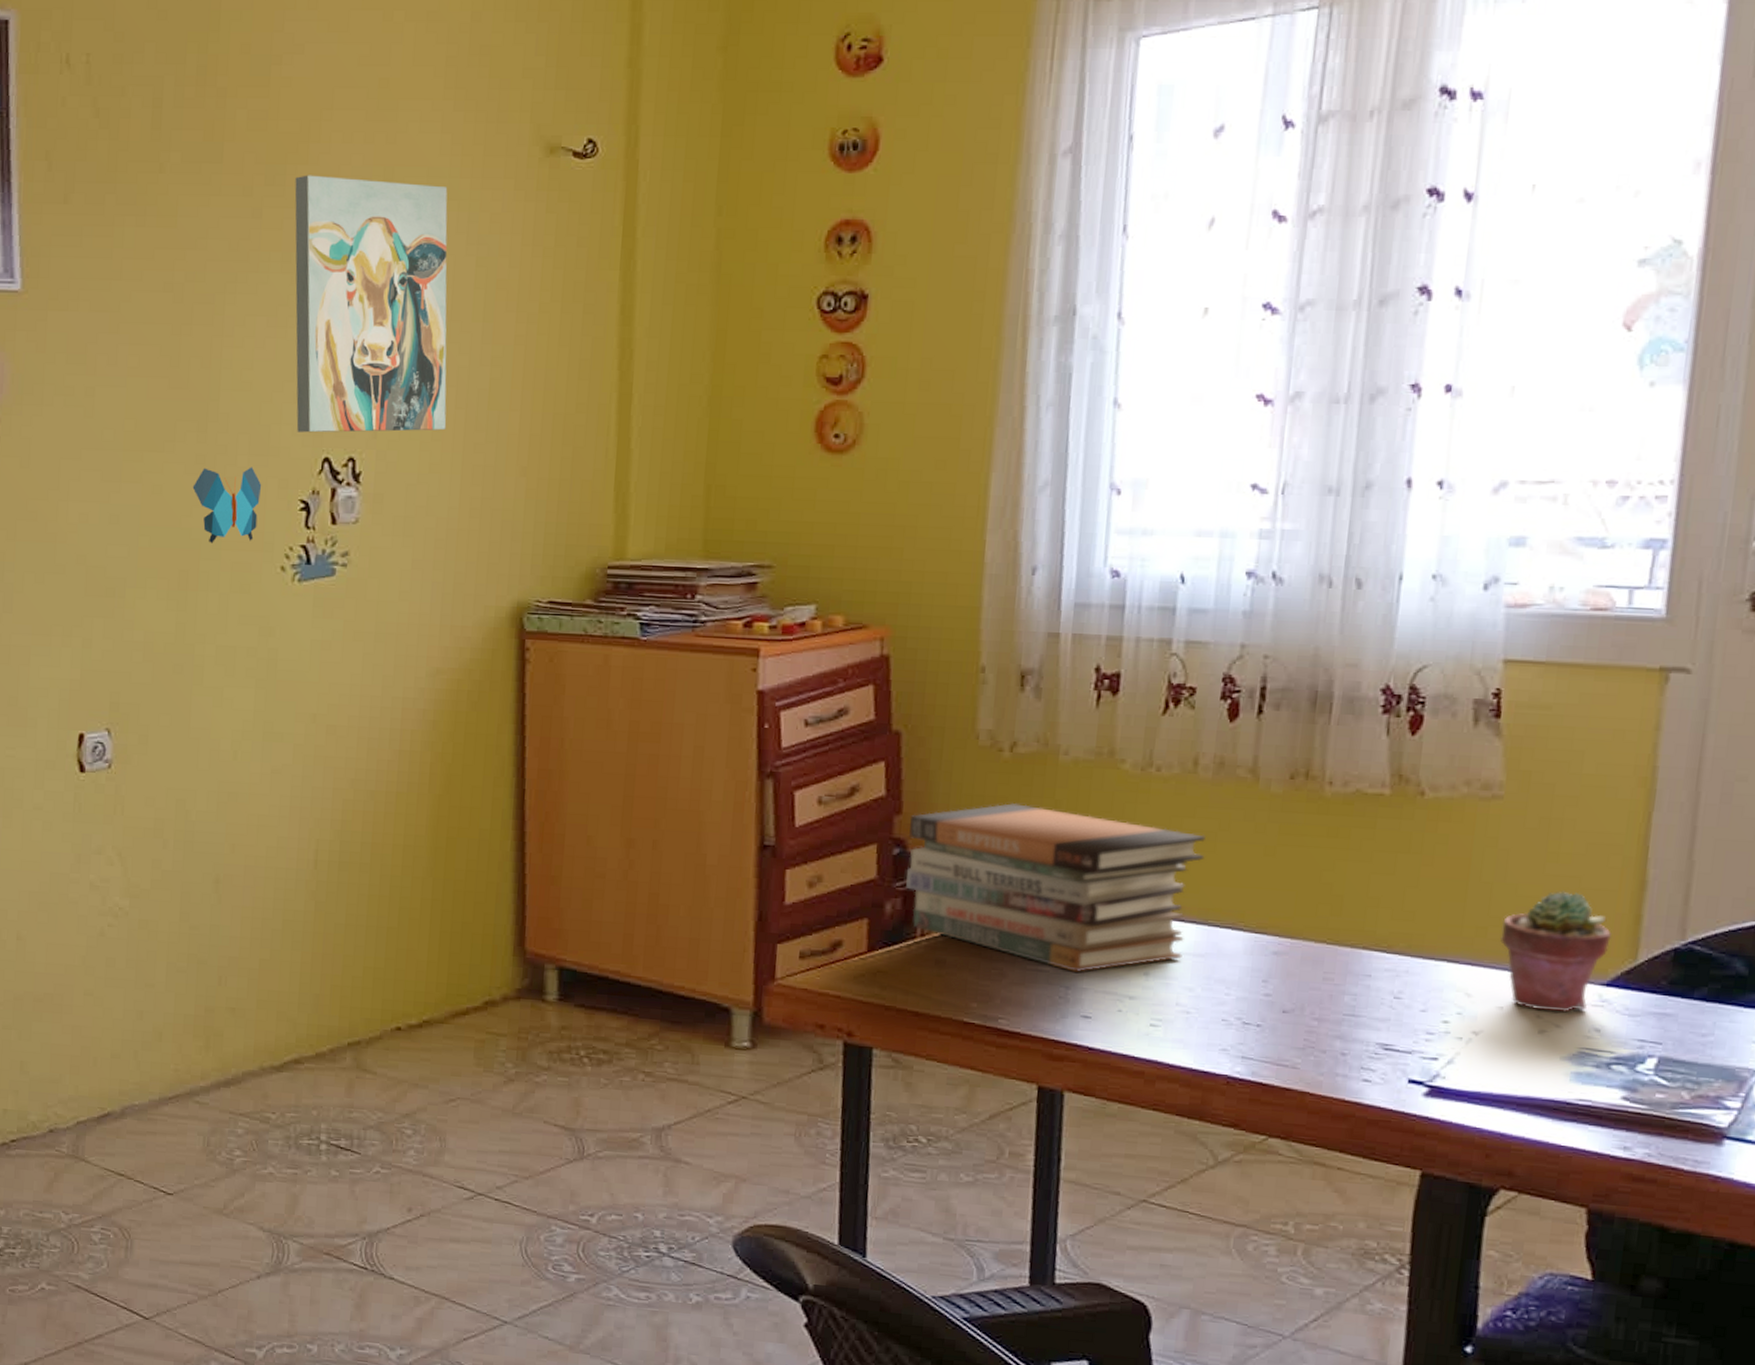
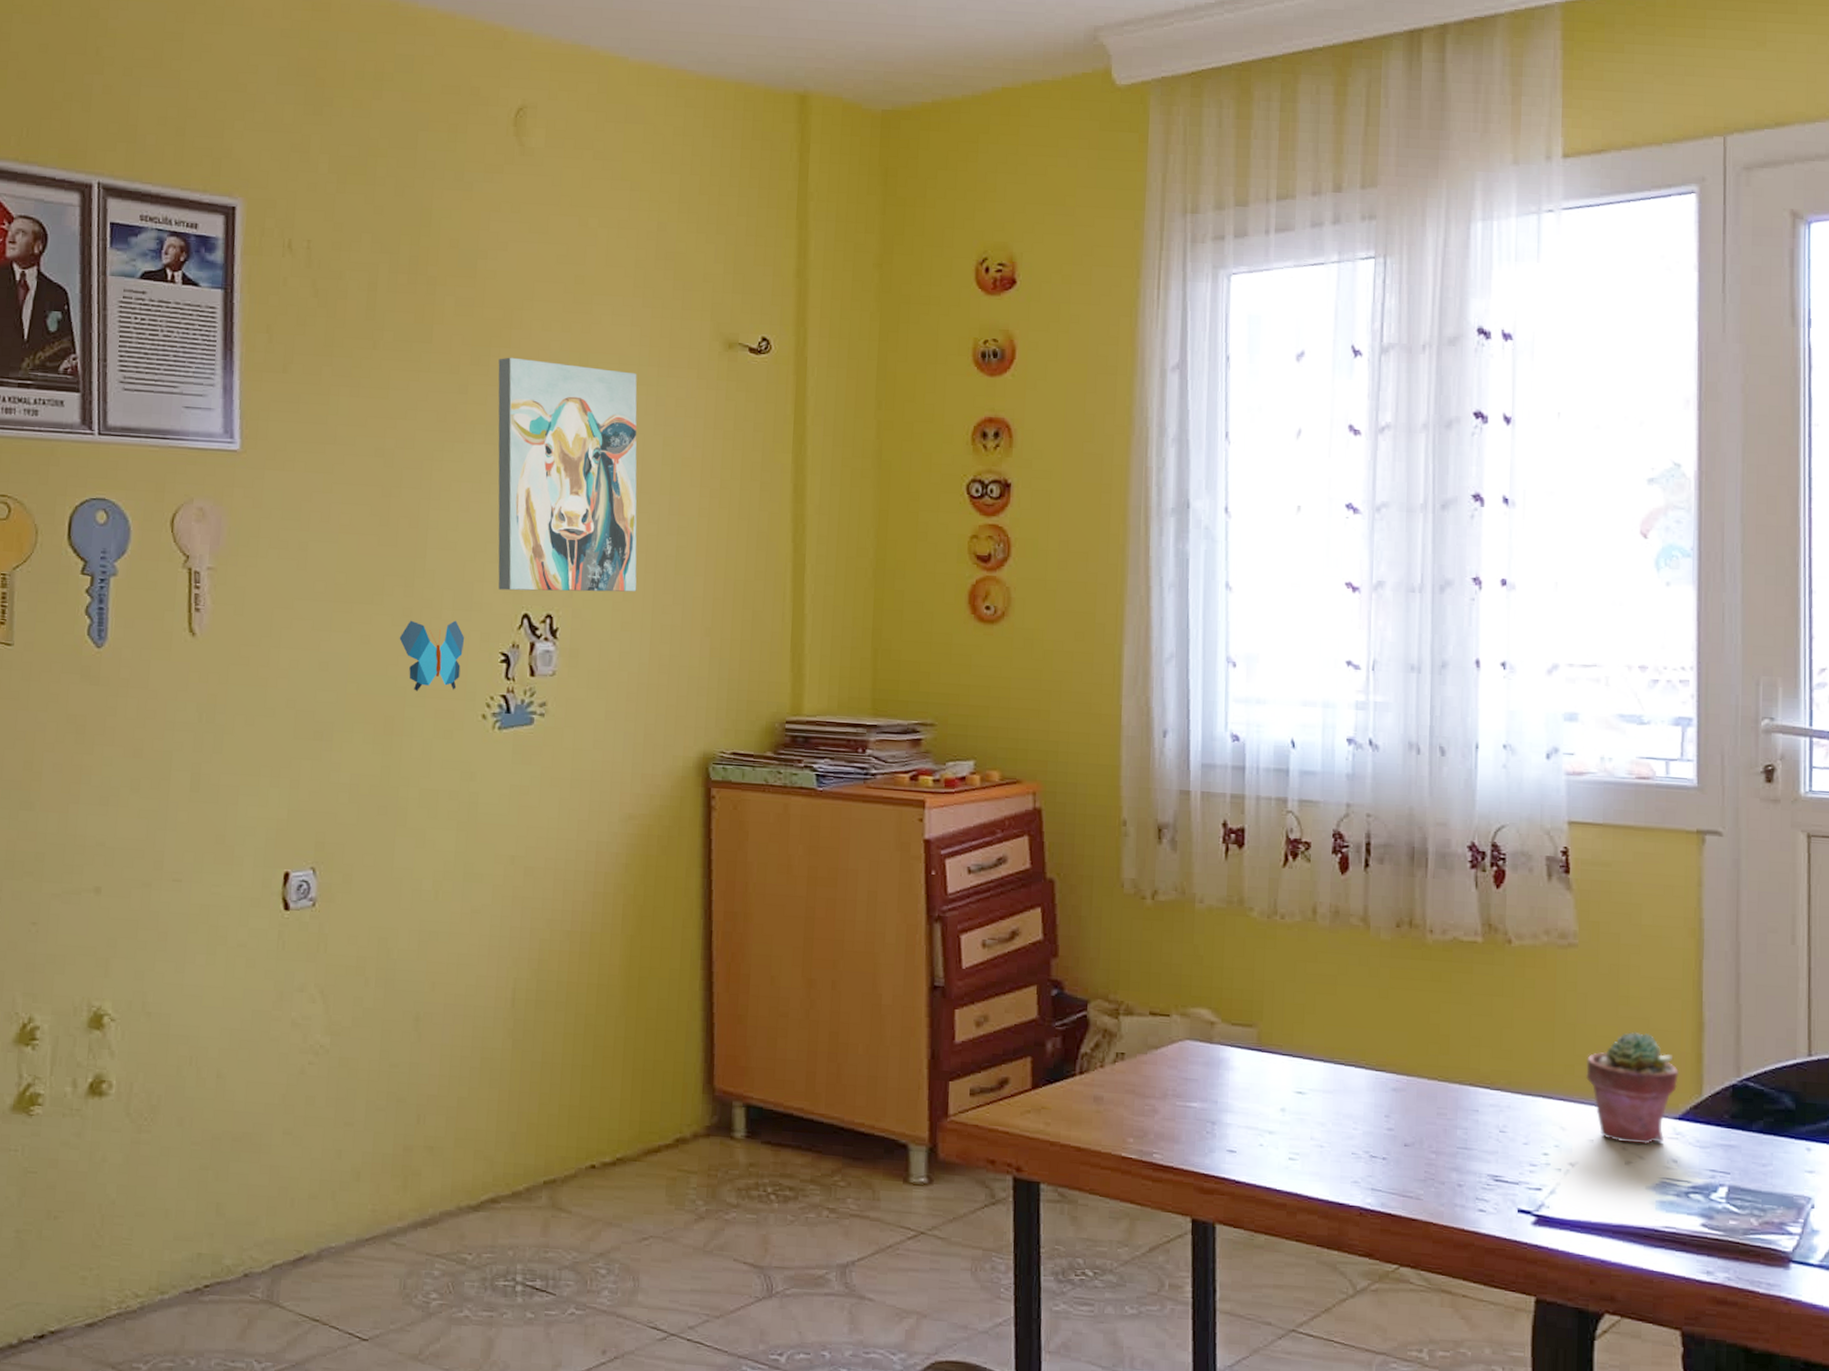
book stack: present [906,803,1205,973] -> none [1064,948,1327,1108]

